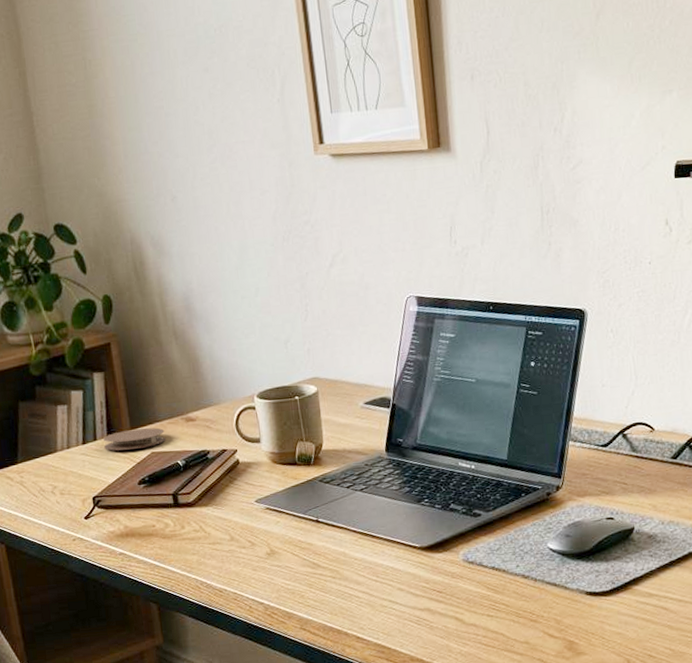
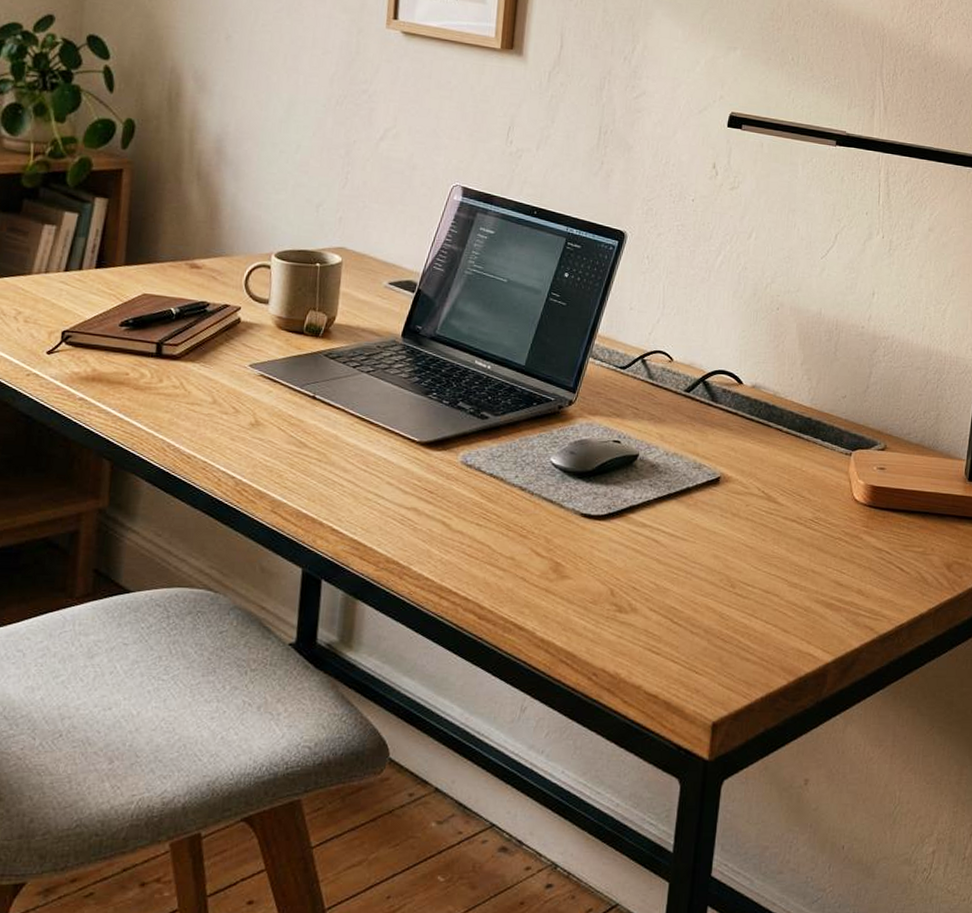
coaster: present [102,427,166,451] -> none [89,265,163,288]

